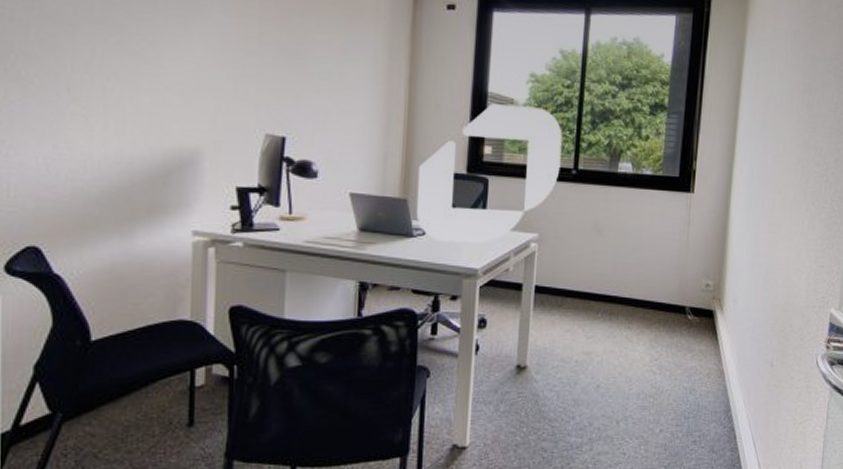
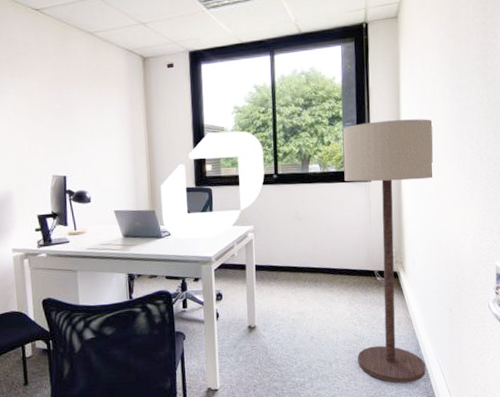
floor lamp: none [652,117,775,452] -> present [343,119,434,384]

